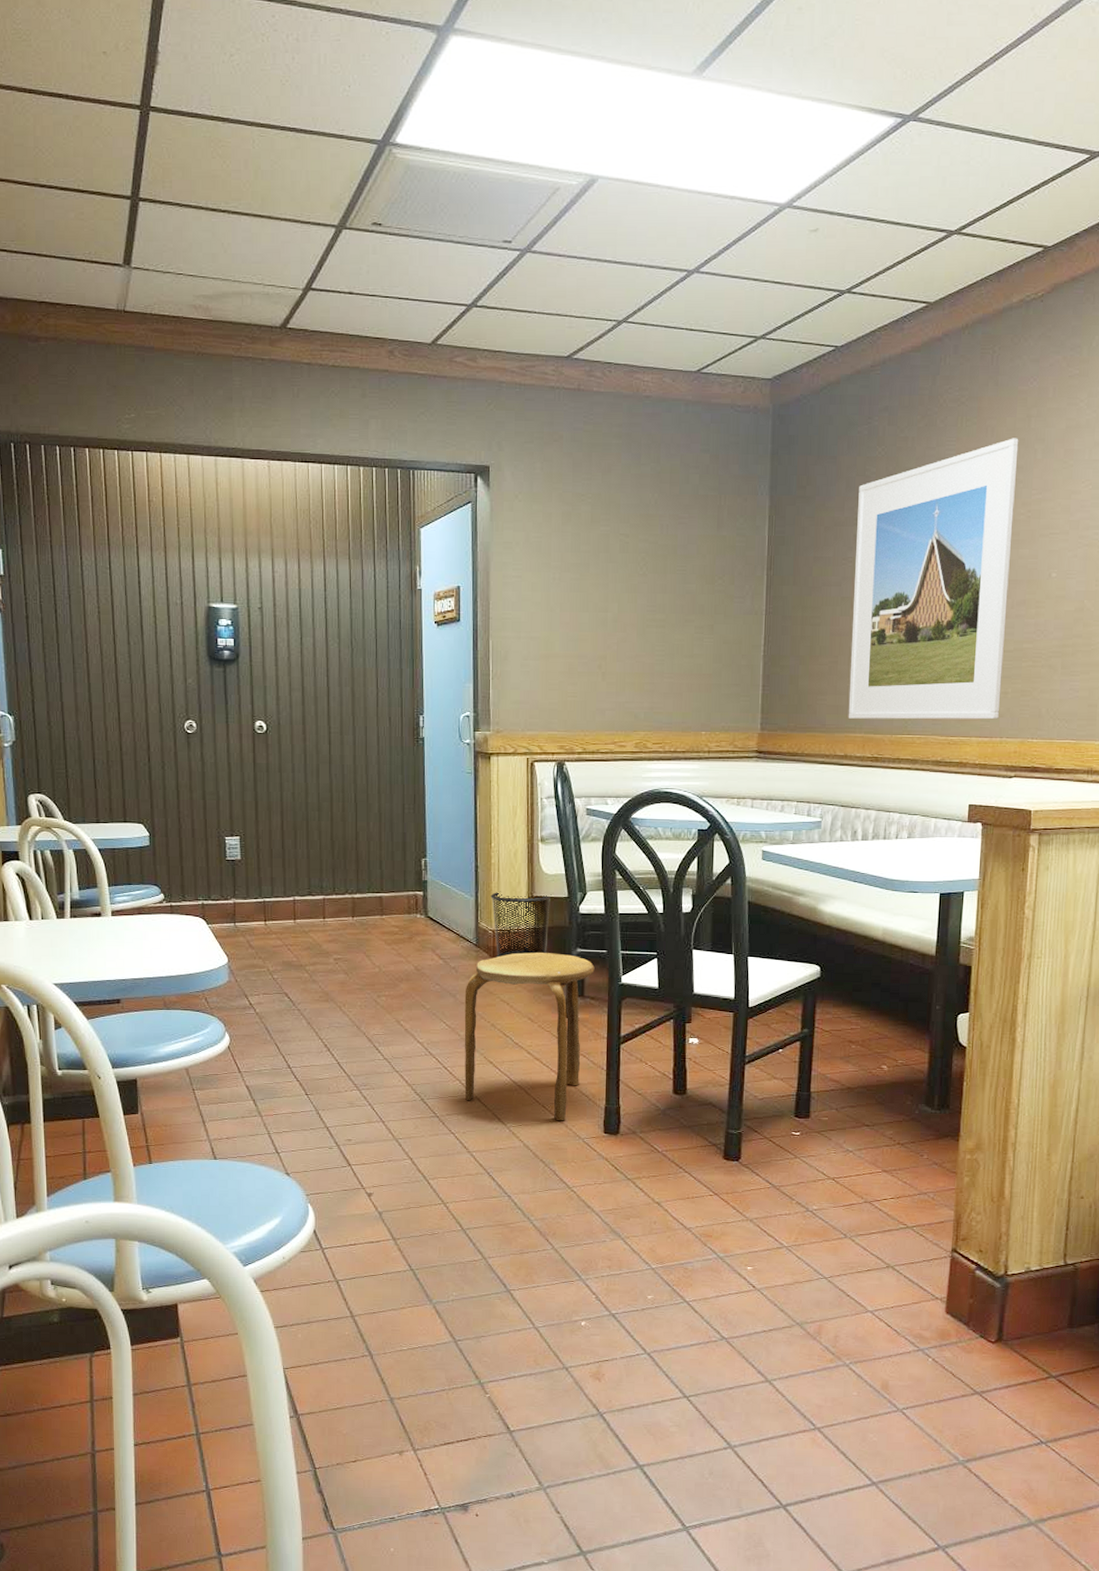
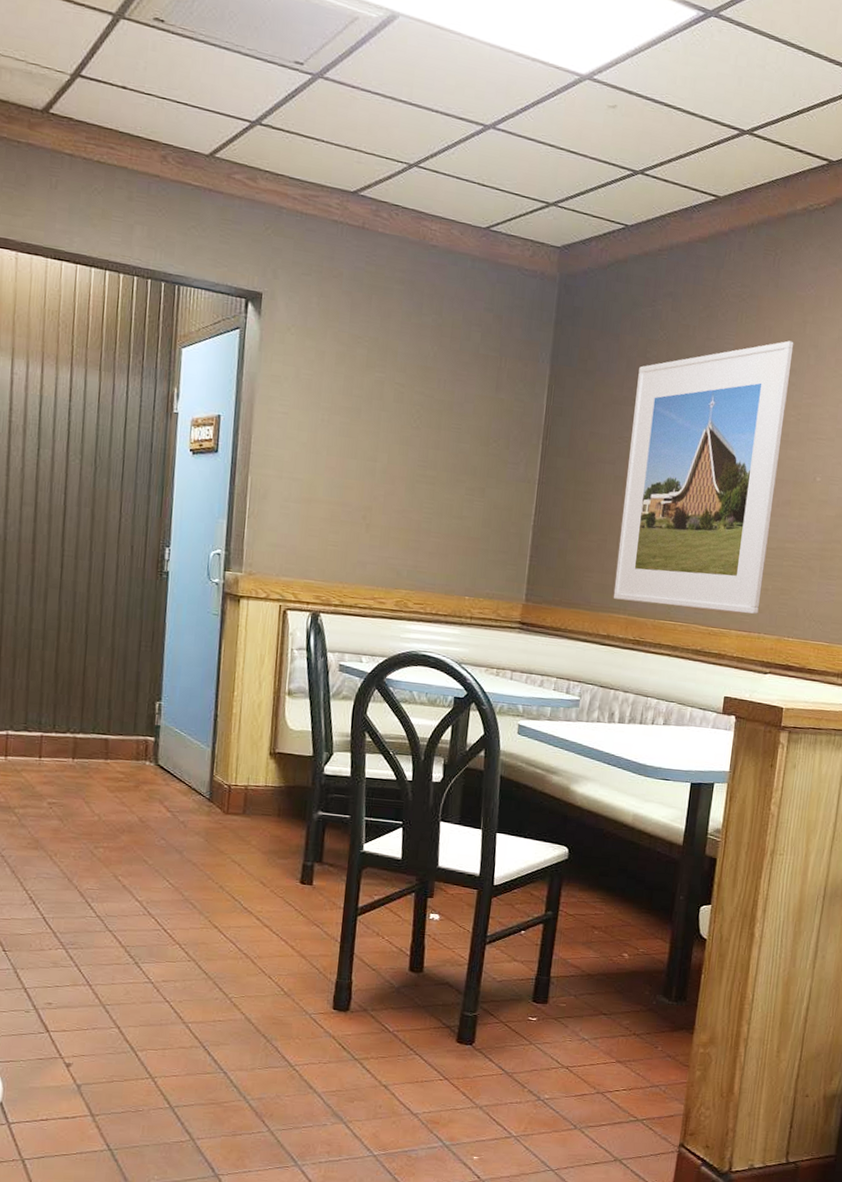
stool: present [464,952,595,1121] -> none [185,811,336,994]
waste bin: present [490,891,552,958] -> none [229,743,295,815]

